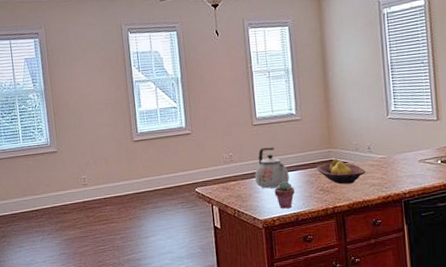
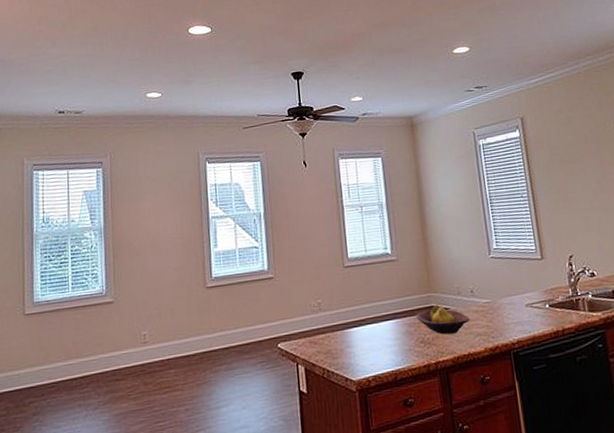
kettle: present [254,147,290,189] -> none [346,292,386,342]
potted succulent: present [274,181,295,209] -> none [369,332,393,367]

